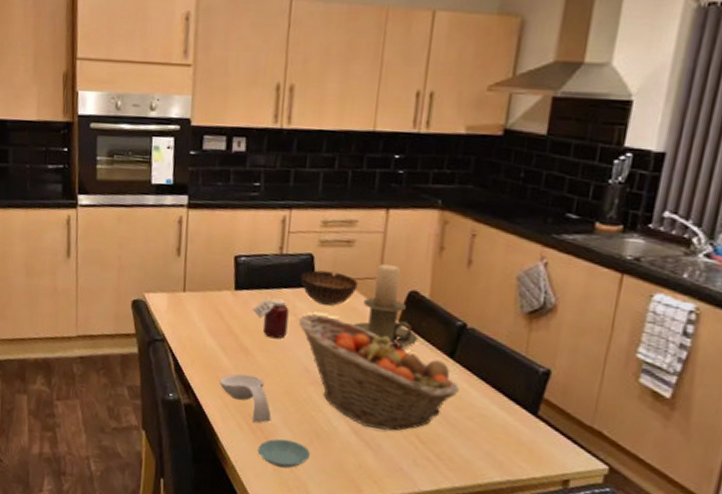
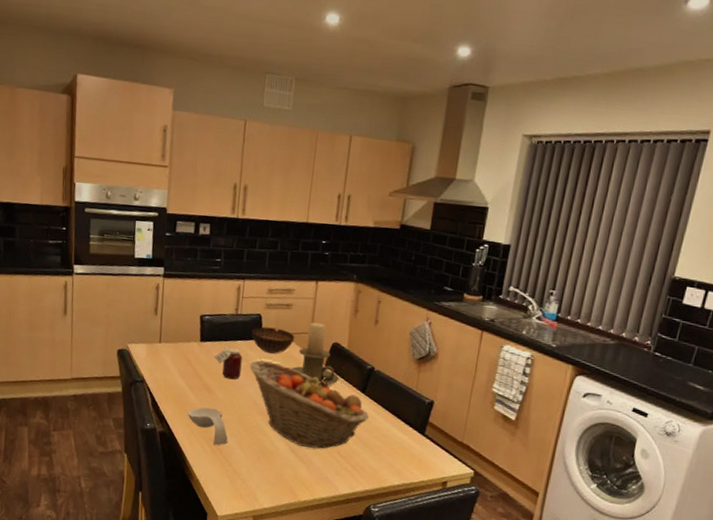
saucer: present [257,439,310,469] -> none [217,457,258,480]

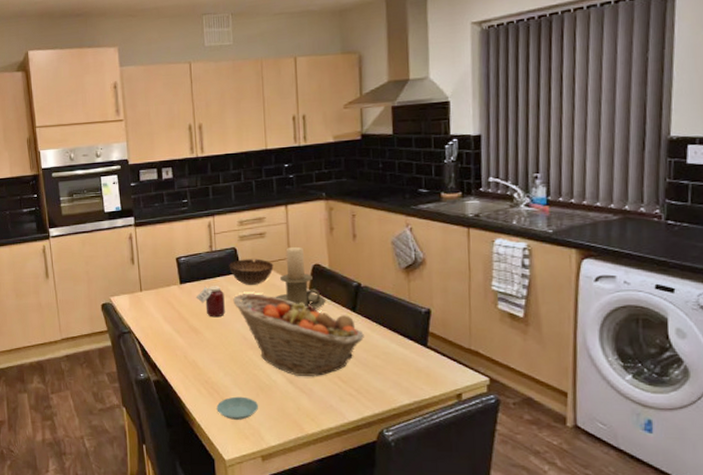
spoon rest: present [187,407,228,446] -> none [178,349,224,387]
saucer: none [217,457,258,480] -> present [216,396,258,420]

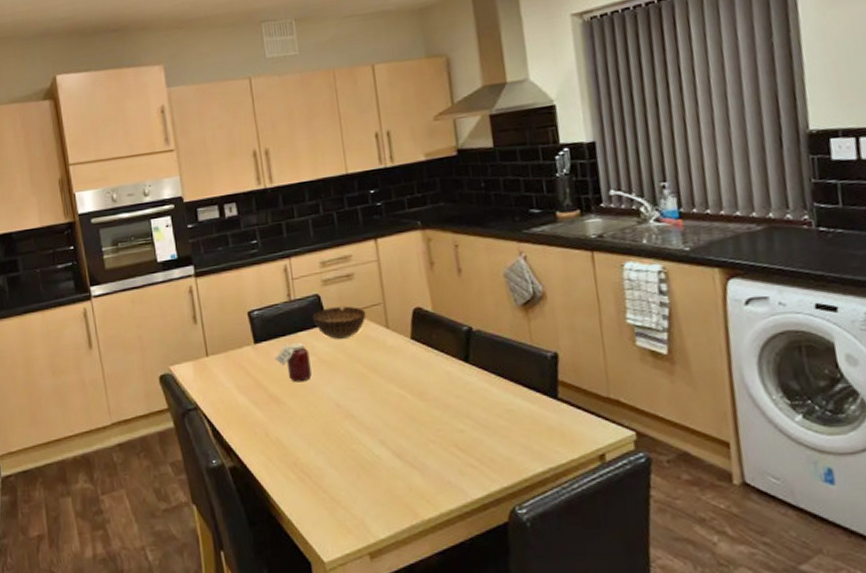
saucer: present [216,396,258,420] -> none [309,479,361,510]
fruit basket: present [233,294,364,376] -> none [320,349,482,448]
candle holder: present [275,246,327,309] -> none [370,287,433,363]

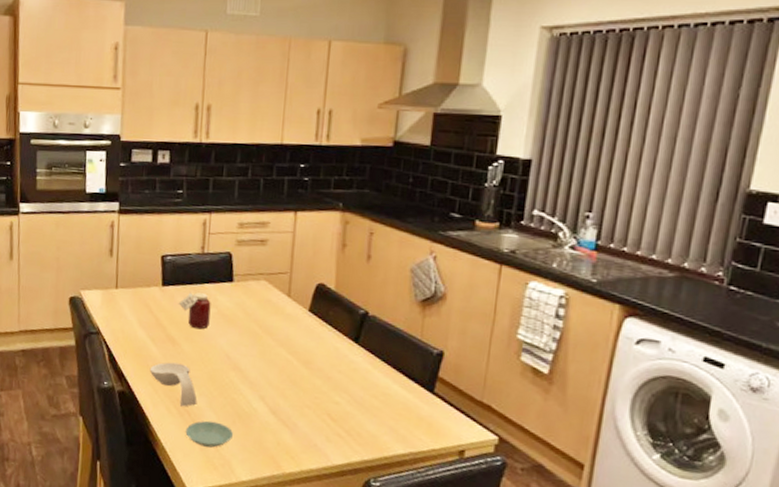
spoon rest: none [258,423,316,471] -> present [149,362,197,407]
saucer: none [309,479,361,510] -> present [185,420,233,448]
bowl: present [312,306,367,340] -> none [220,266,272,299]

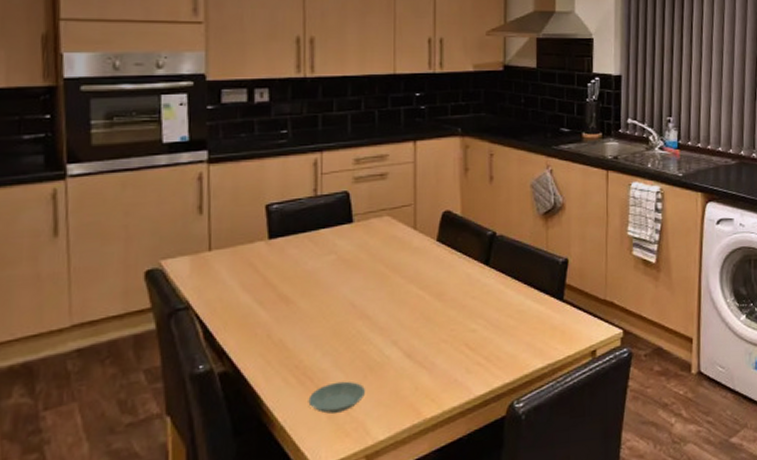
spoon rest: present [149,362,197,407] -> none [258,324,321,374]
jar: present [178,292,211,329] -> none [289,240,329,281]

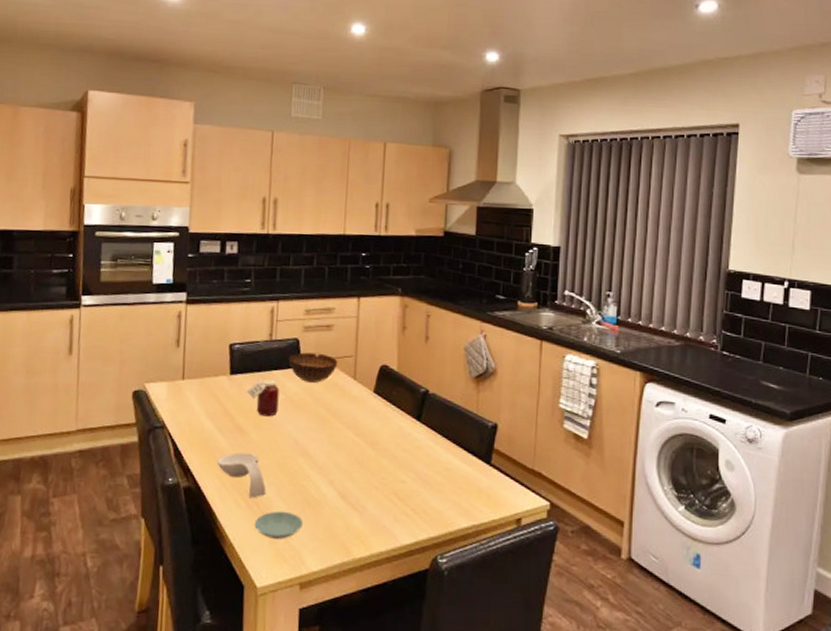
spoon rest: none [258,324,321,374] -> present [217,452,267,499]
jar: none [289,240,329,281] -> present [246,379,279,417]
bowl: none [338,205,395,239] -> present [288,352,338,384]

